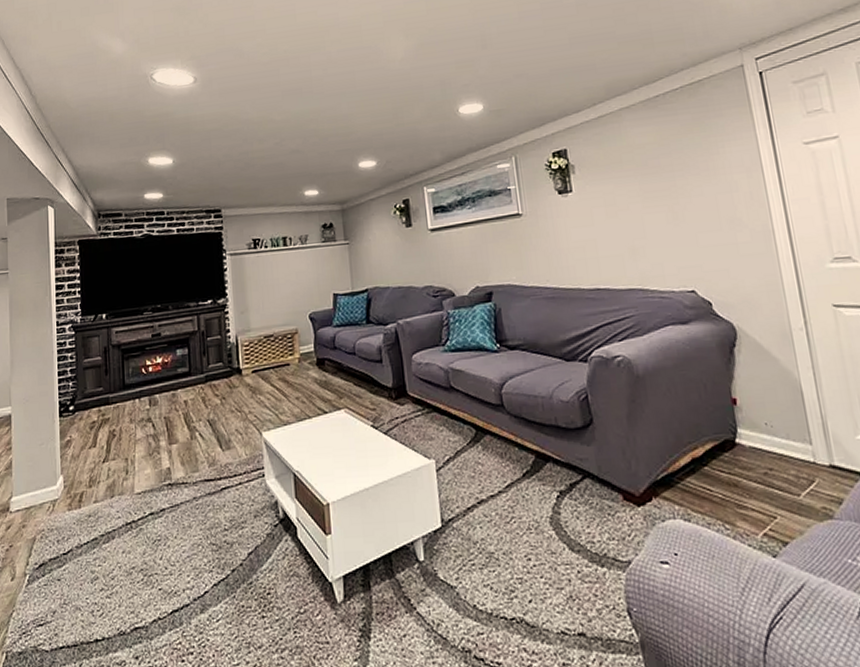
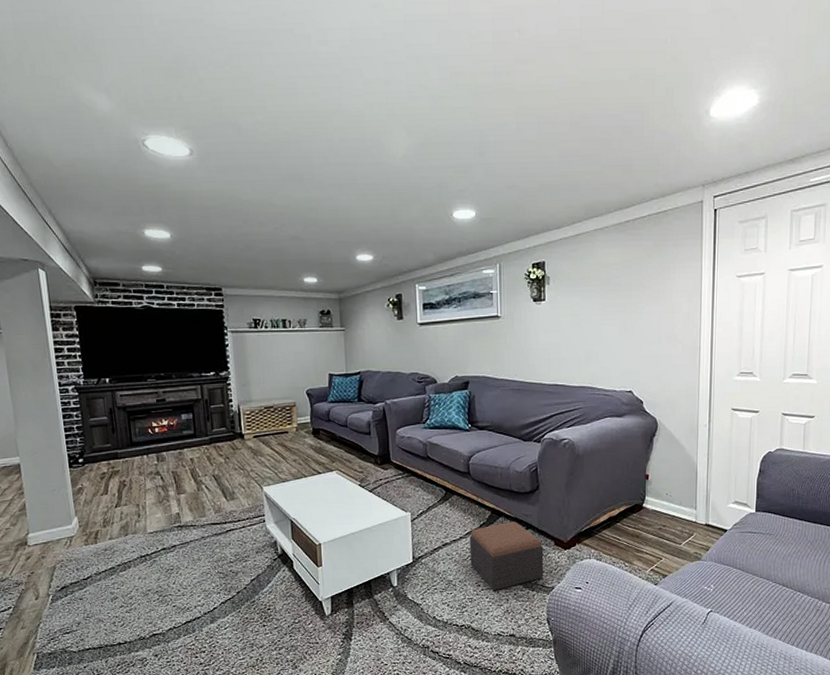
footstool: none [510,467,615,566] -> present [469,521,544,590]

